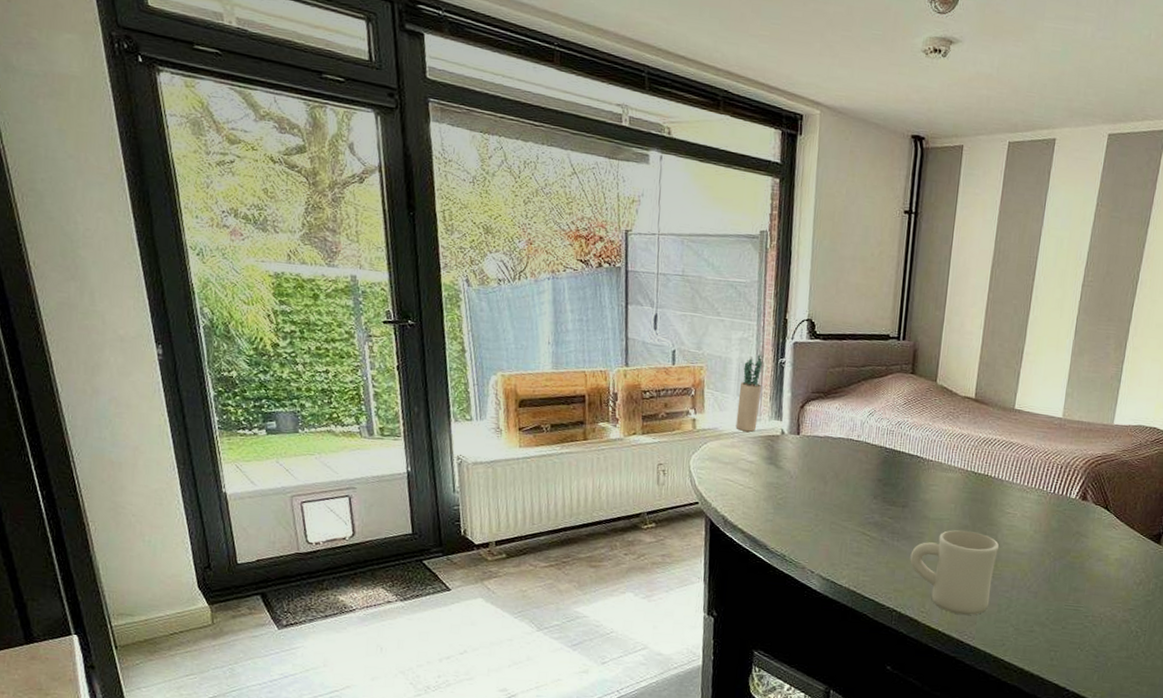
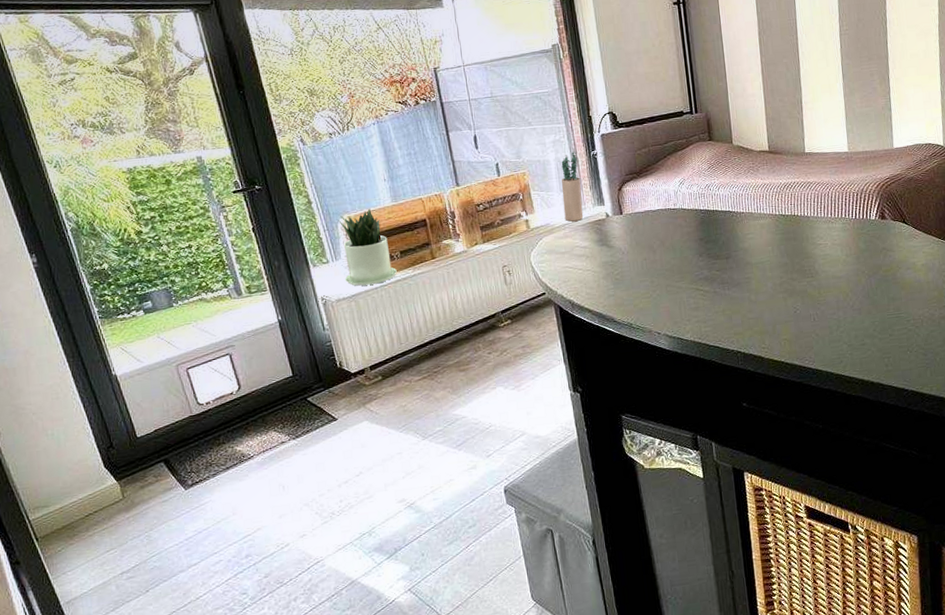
planter: none [487,370,543,455] -> present [338,209,397,286]
mug: present [910,530,1000,615] -> none [742,267,821,343]

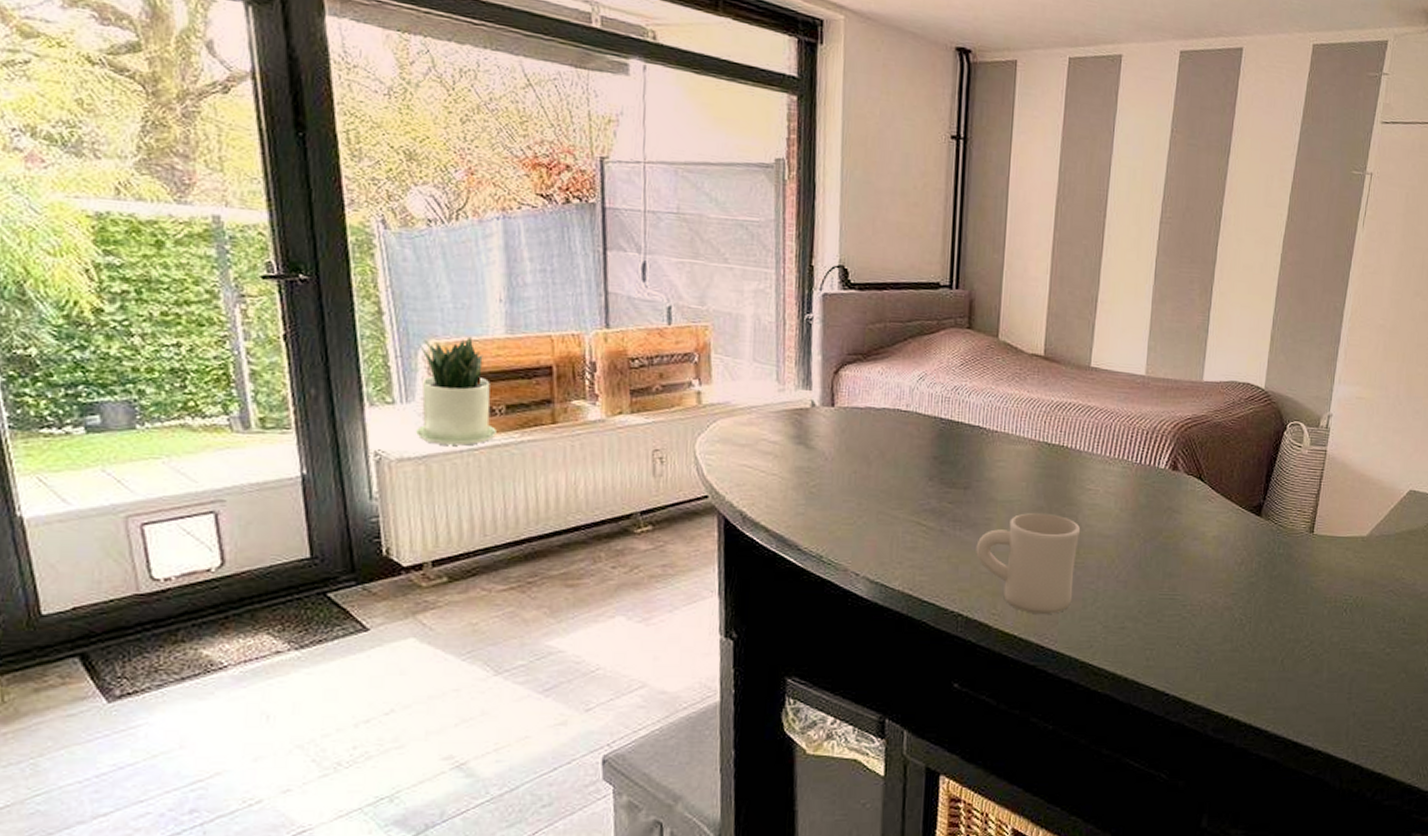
vase: present [561,148,584,222] -> none [753,305,785,405]
mug: none [742,267,821,343] -> present [976,513,1081,614]

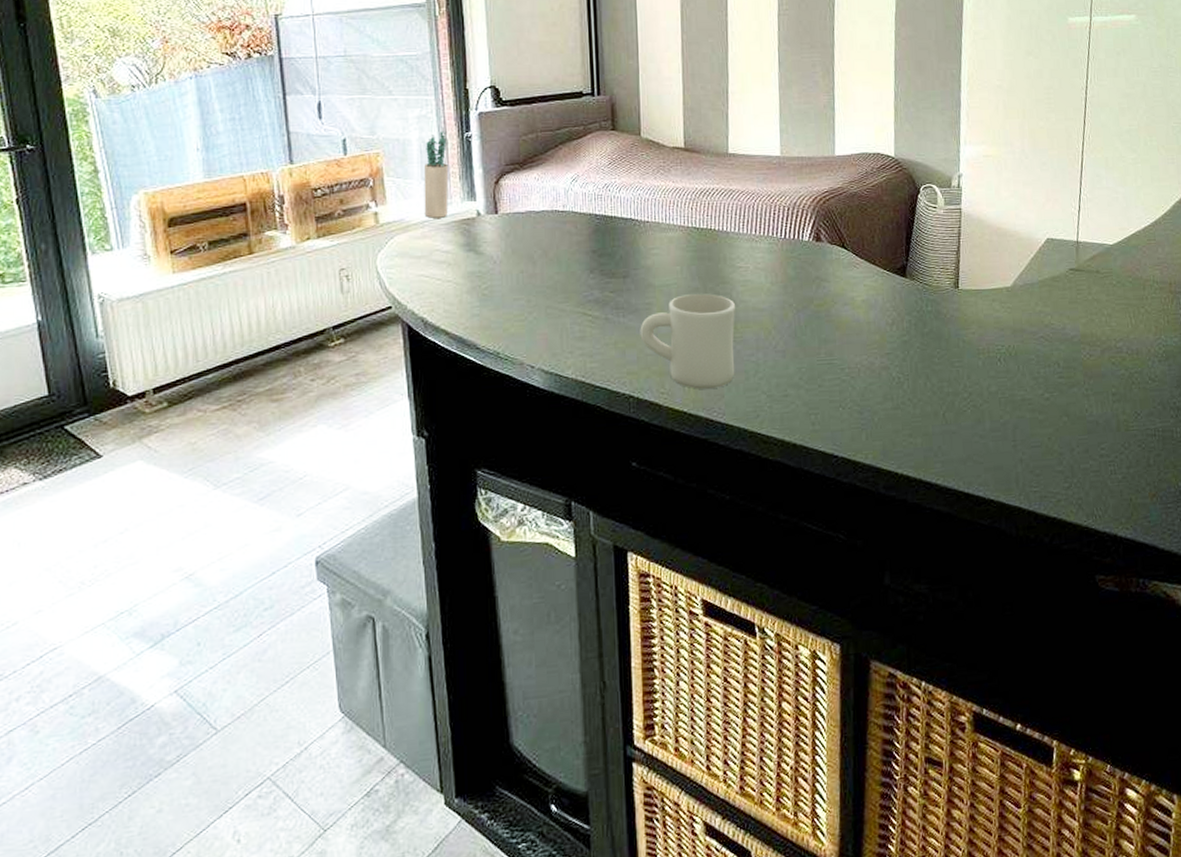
planter: present [416,338,496,446] -> none [131,185,201,283]
vase: none [753,305,785,405] -> present [423,127,449,218]

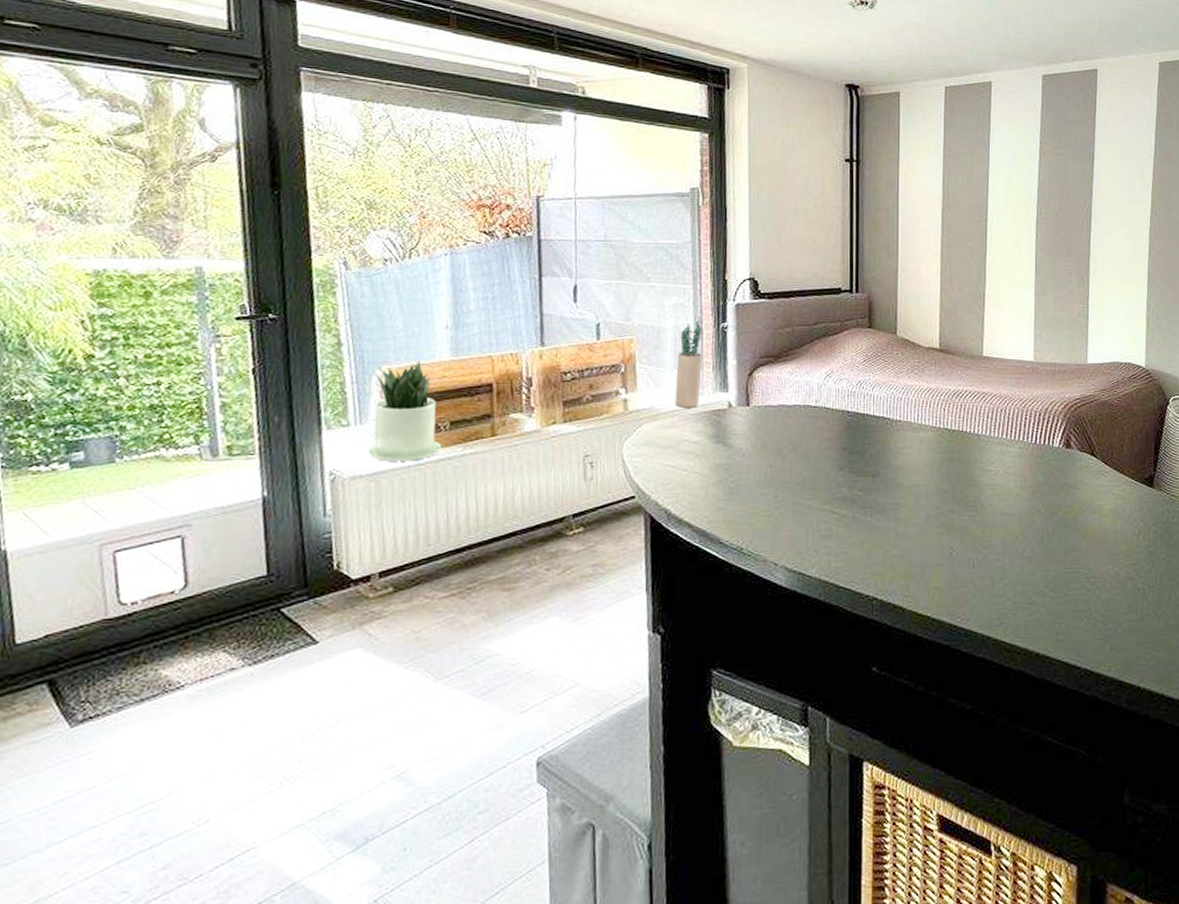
planter: none [131,185,201,283] -> present [368,362,441,461]
mug: present [640,294,736,389] -> none [887,496,984,594]

